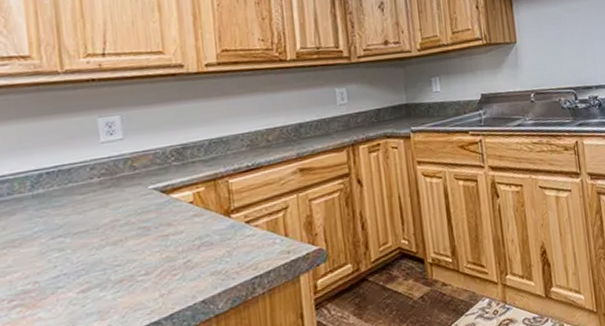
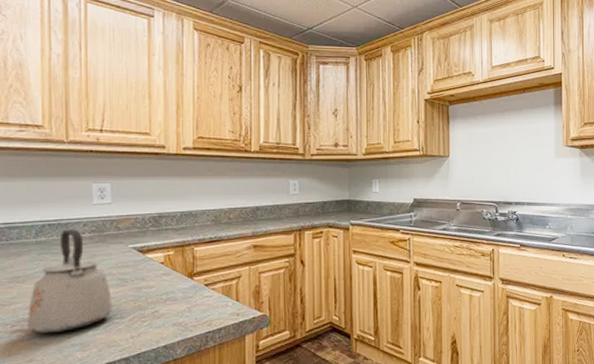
kettle: none [28,174,134,306] -> present [26,229,112,334]

